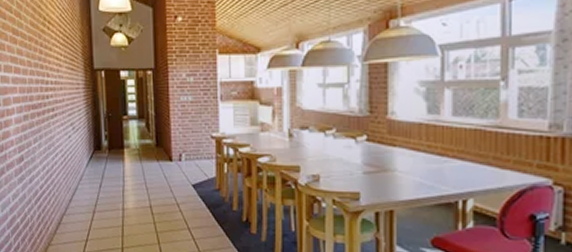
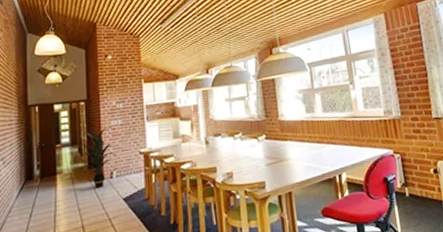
indoor plant: none [144,102,185,170] -> present [77,127,115,189]

